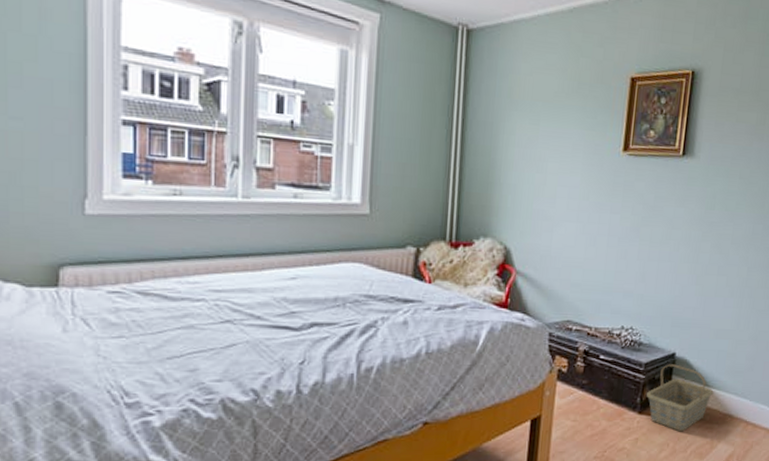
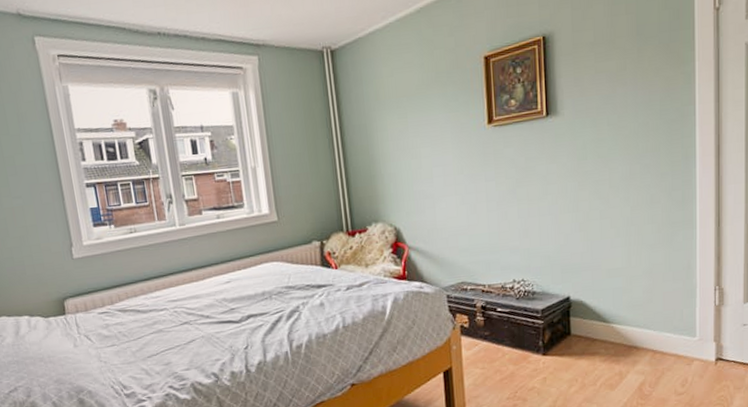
basket: present [647,364,714,432] -> none [548,306,615,368]

